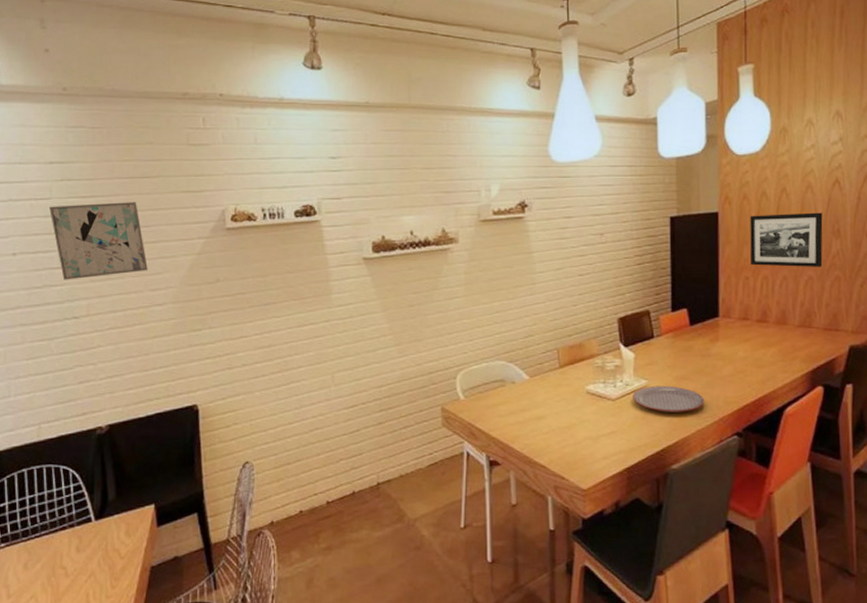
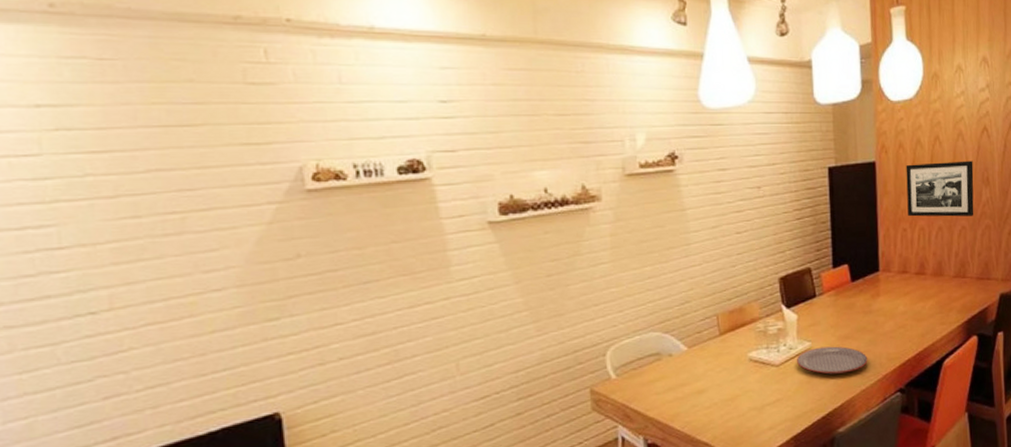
wall art: present [50,202,148,280] -> none [40,158,197,264]

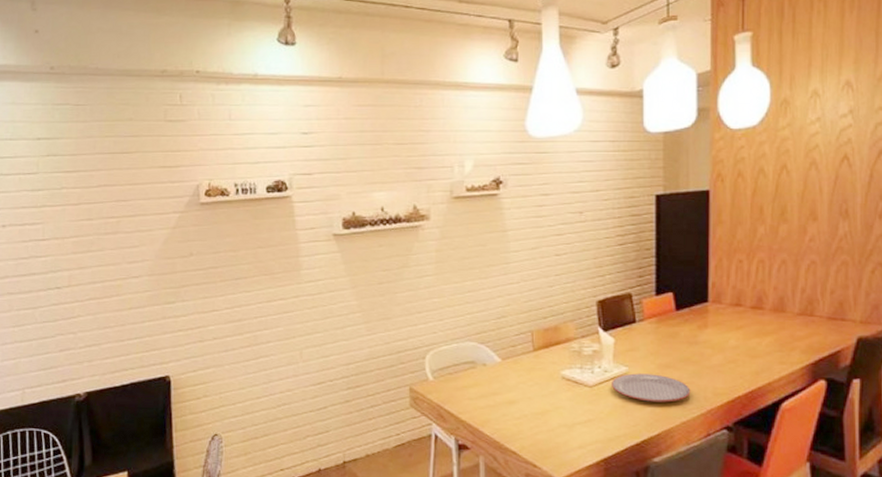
picture frame: present [906,161,974,217] -> none [745,191,829,251]

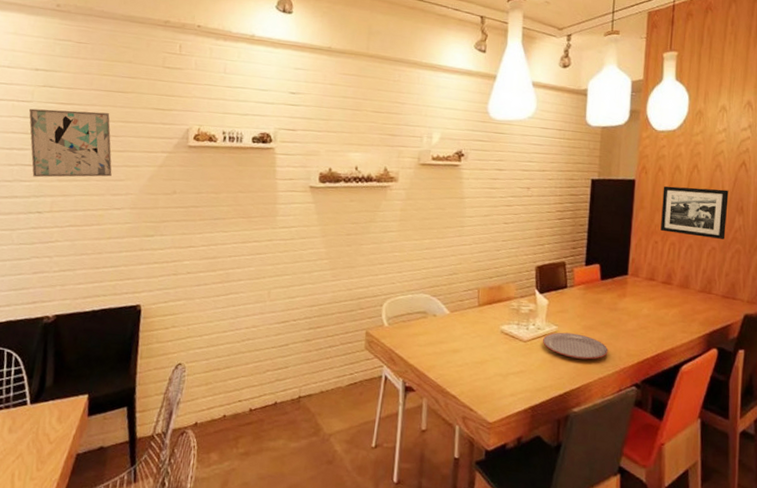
wall art: none [36,177,126,252] -> present [29,108,112,178]
picture frame: none [745,191,829,251] -> present [661,186,729,239]

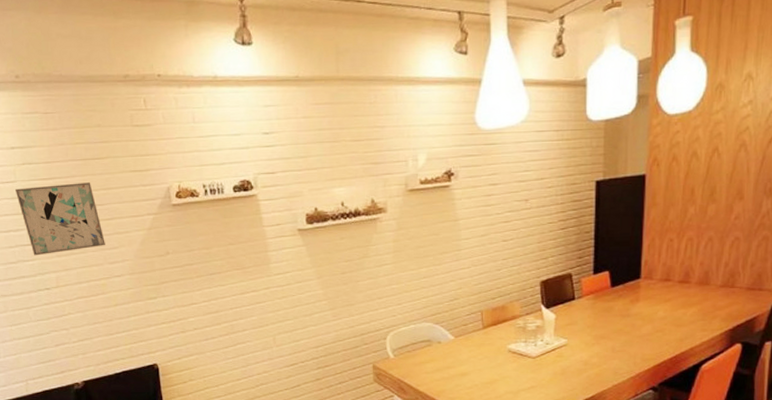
plate: present [543,332,609,360] -> none [553,344,622,369]
picture frame: present [661,186,729,239] -> none [676,171,755,228]

